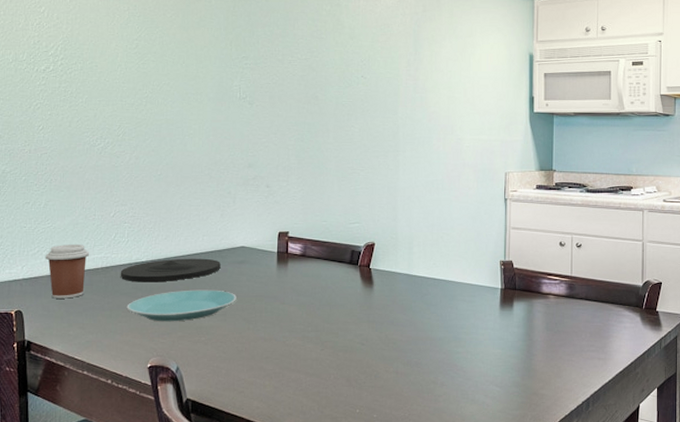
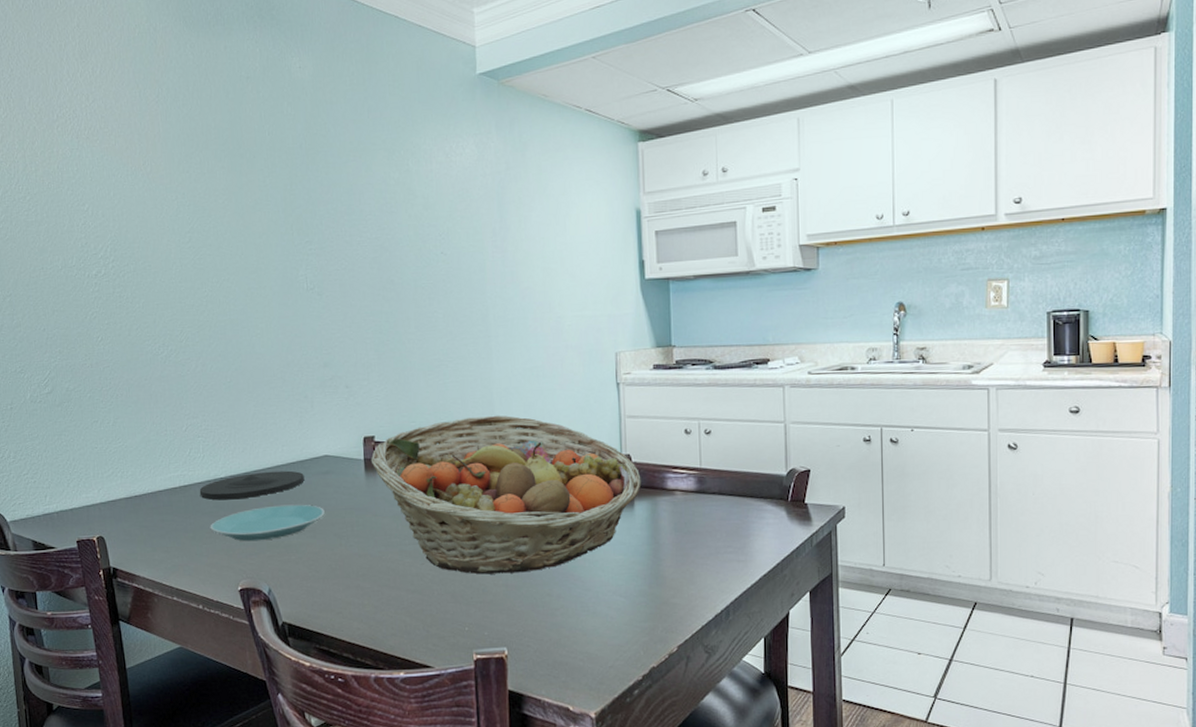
coffee cup: present [45,245,89,299] -> none [120,463,165,522]
fruit basket: none [283,220,521,362] -> present [370,415,642,575]

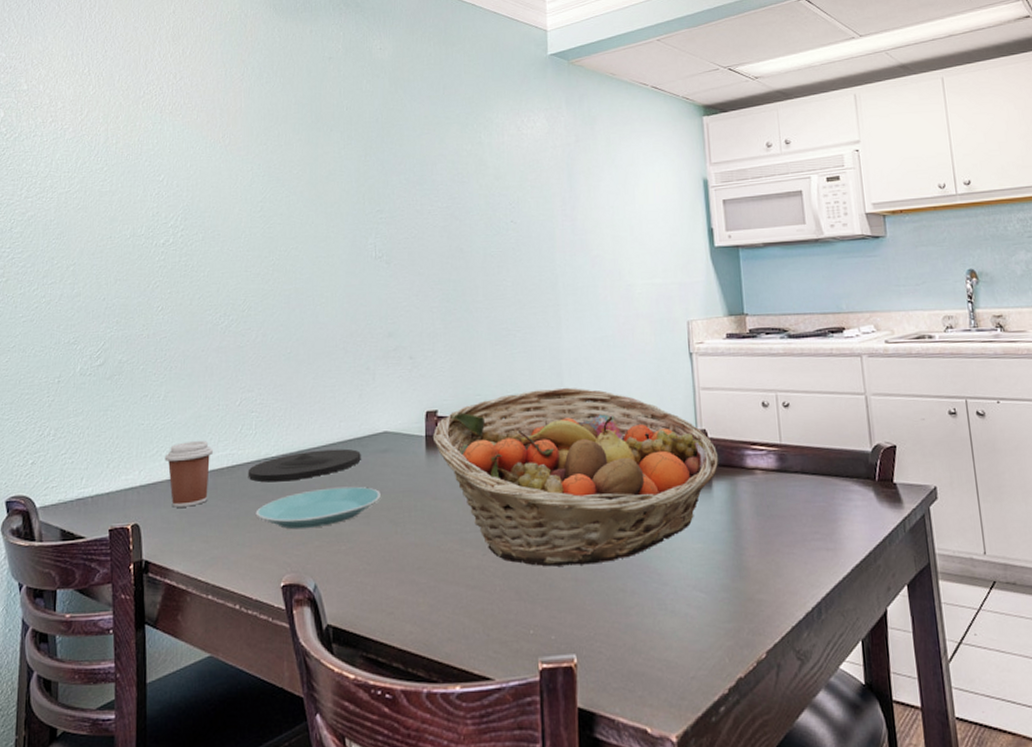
coffee cup: none [120,463,165,522] -> present [164,441,213,508]

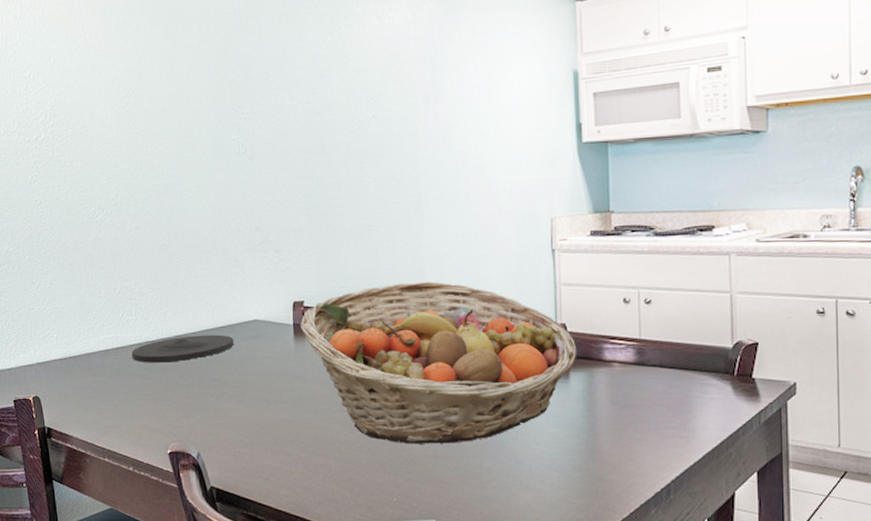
coffee cup: present [164,441,213,508] -> none [56,325,99,383]
plate: present [255,486,381,530] -> none [141,368,254,405]

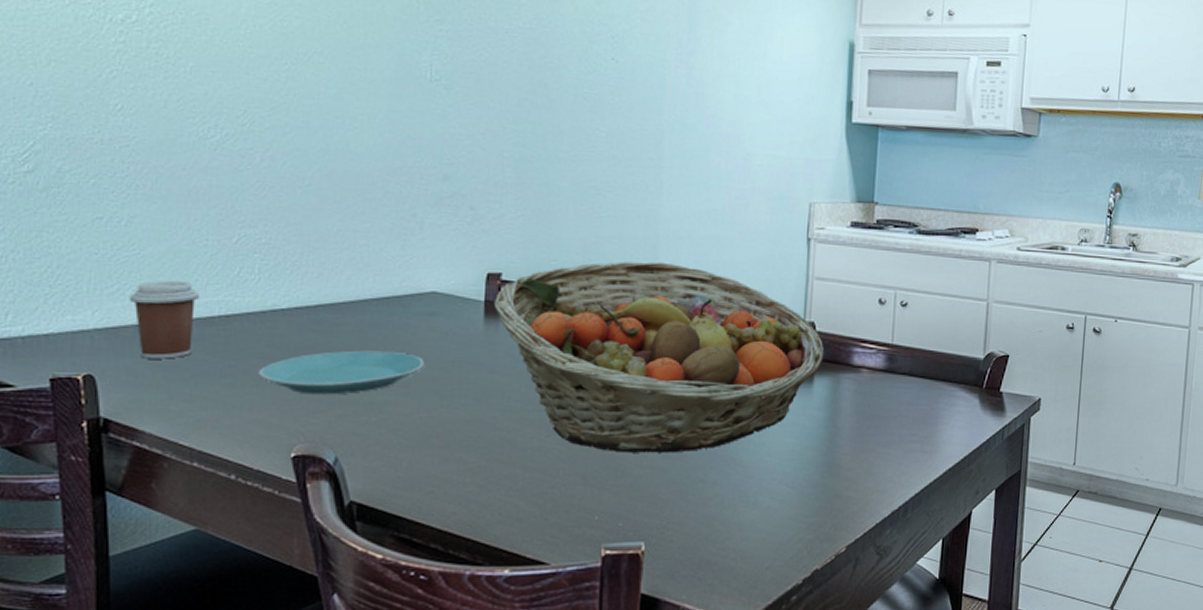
coffee cup: none [56,325,99,383] -> present [129,281,199,359]
plate: present [131,334,234,363] -> none [247,306,401,339]
plate: none [141,368,254,405] -> present [258,350,424,395]

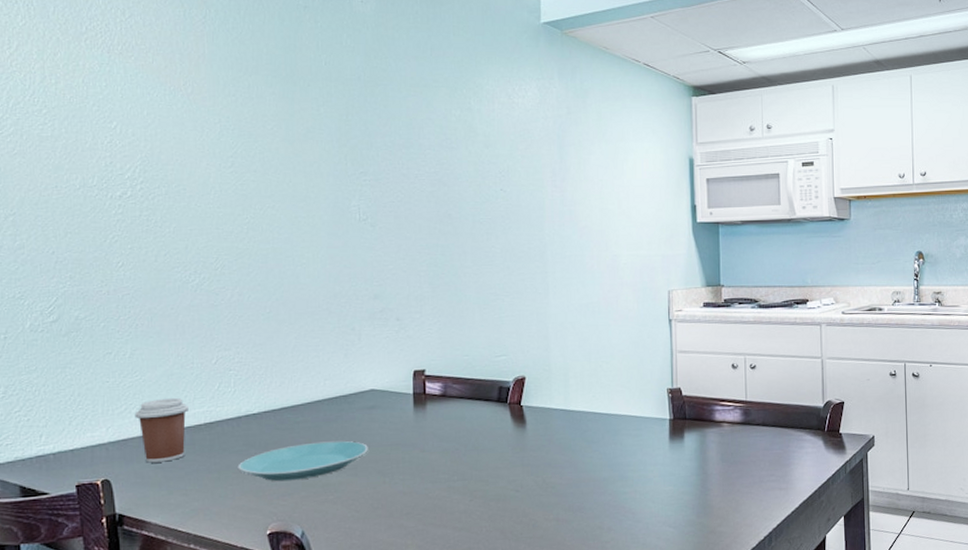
fruit basket: present [493,261,825,453] -> none [420,349,691,510]

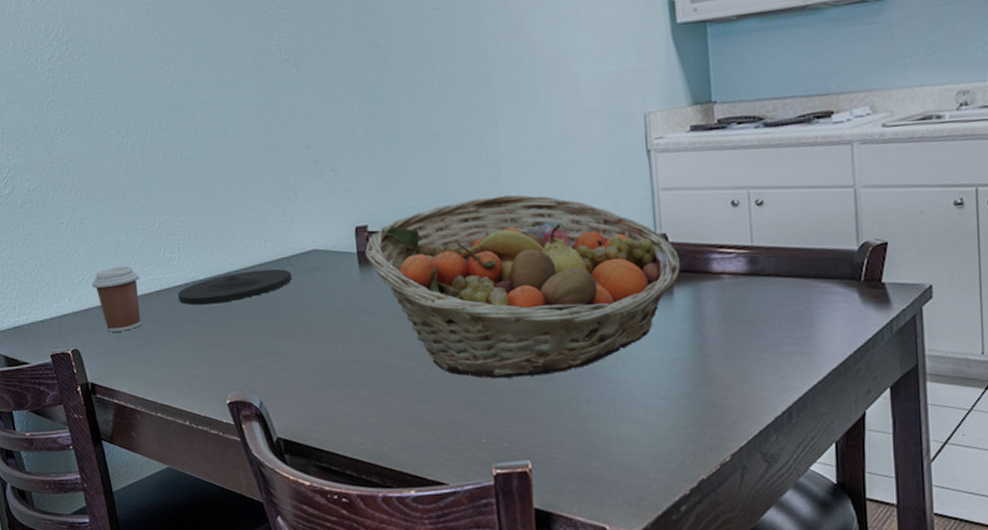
plate: none [227,405,347,438] -> present [177,268,292,305]
plate: present [237,440,368,482] -> none [191,306,317,350]
fruit basket: none [420,349,691,510] -> present [364,194,681,379]

